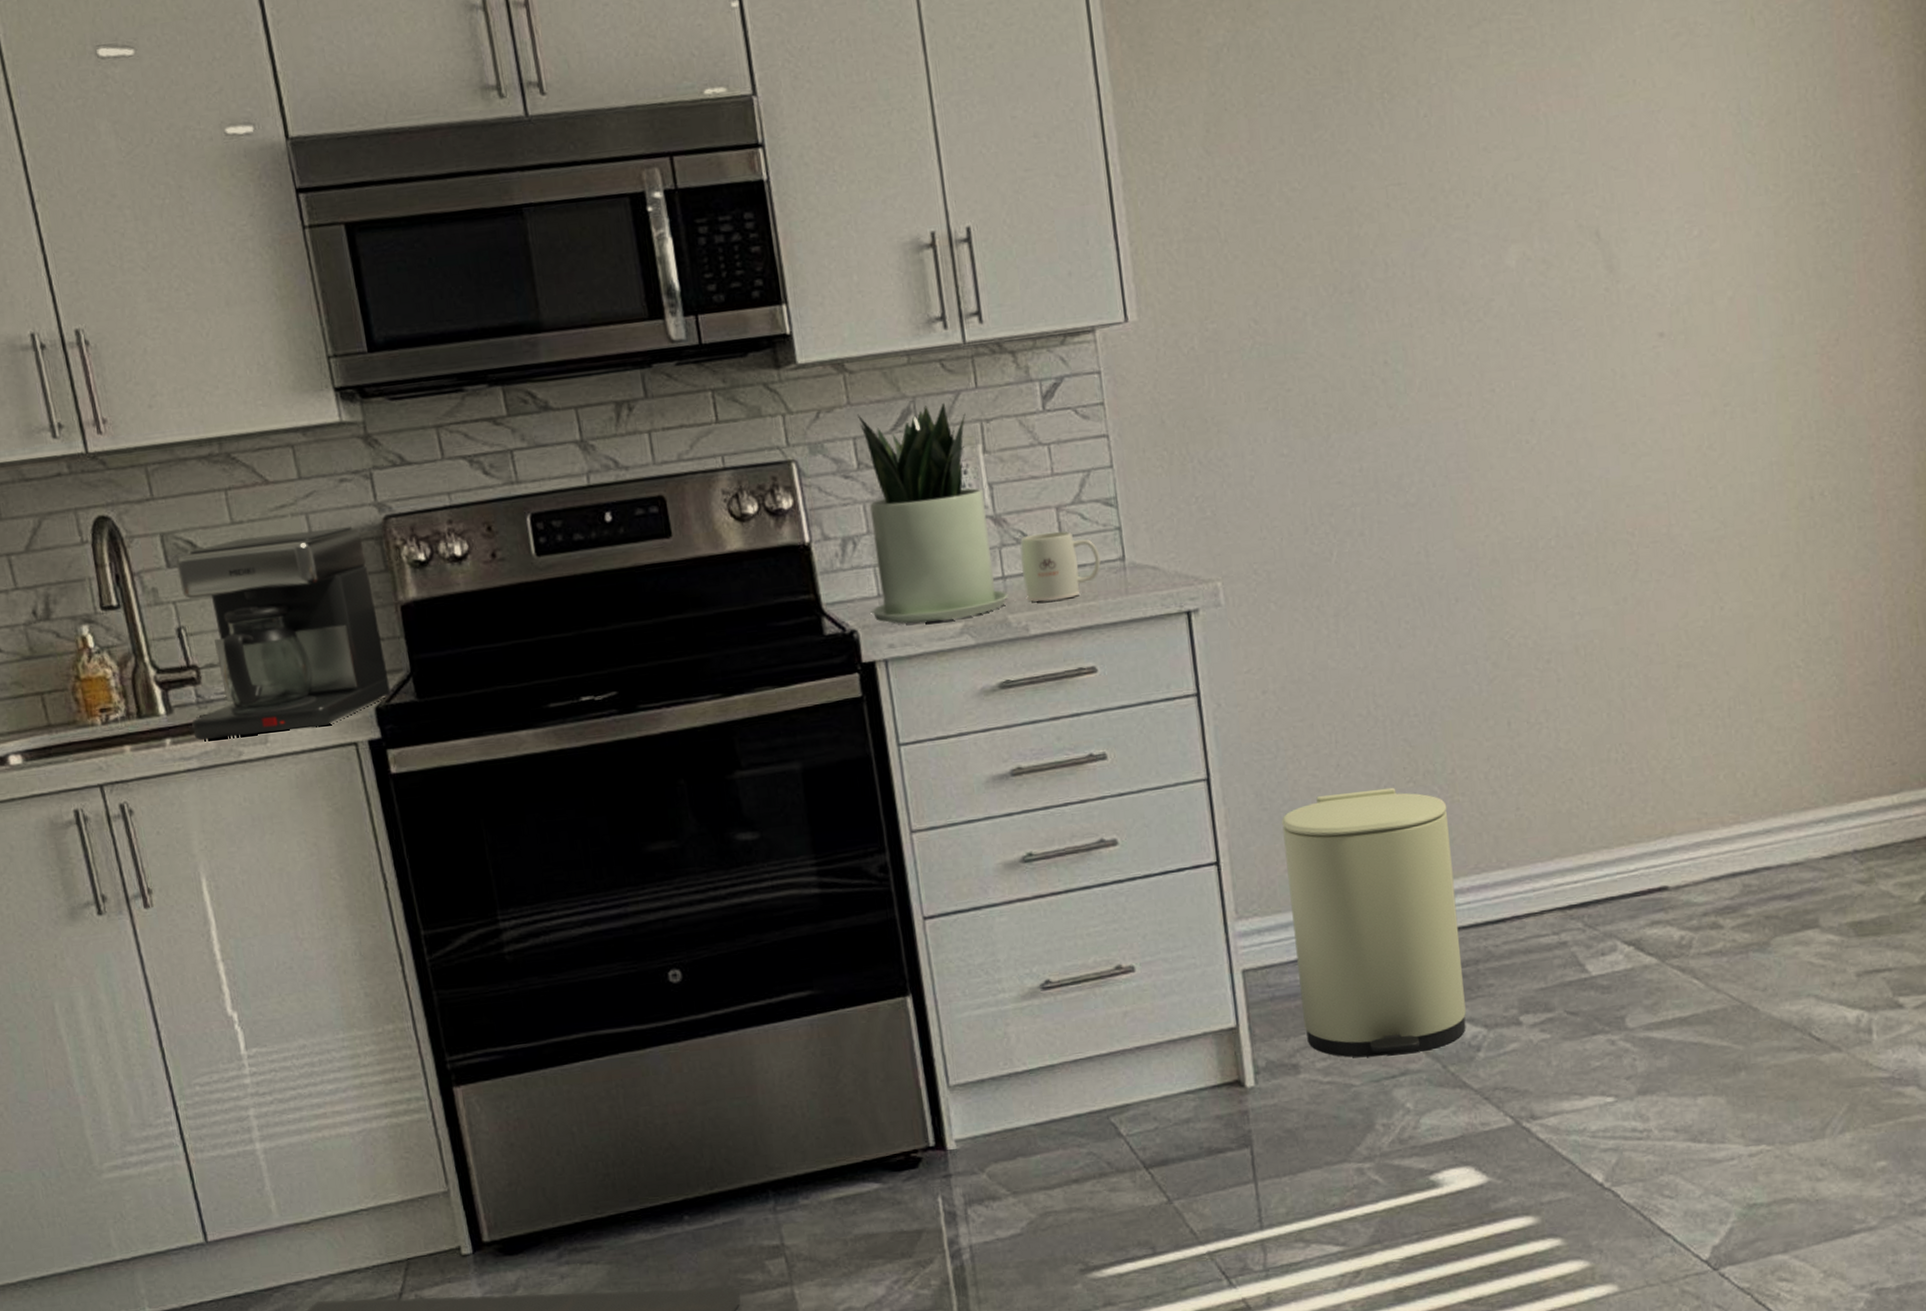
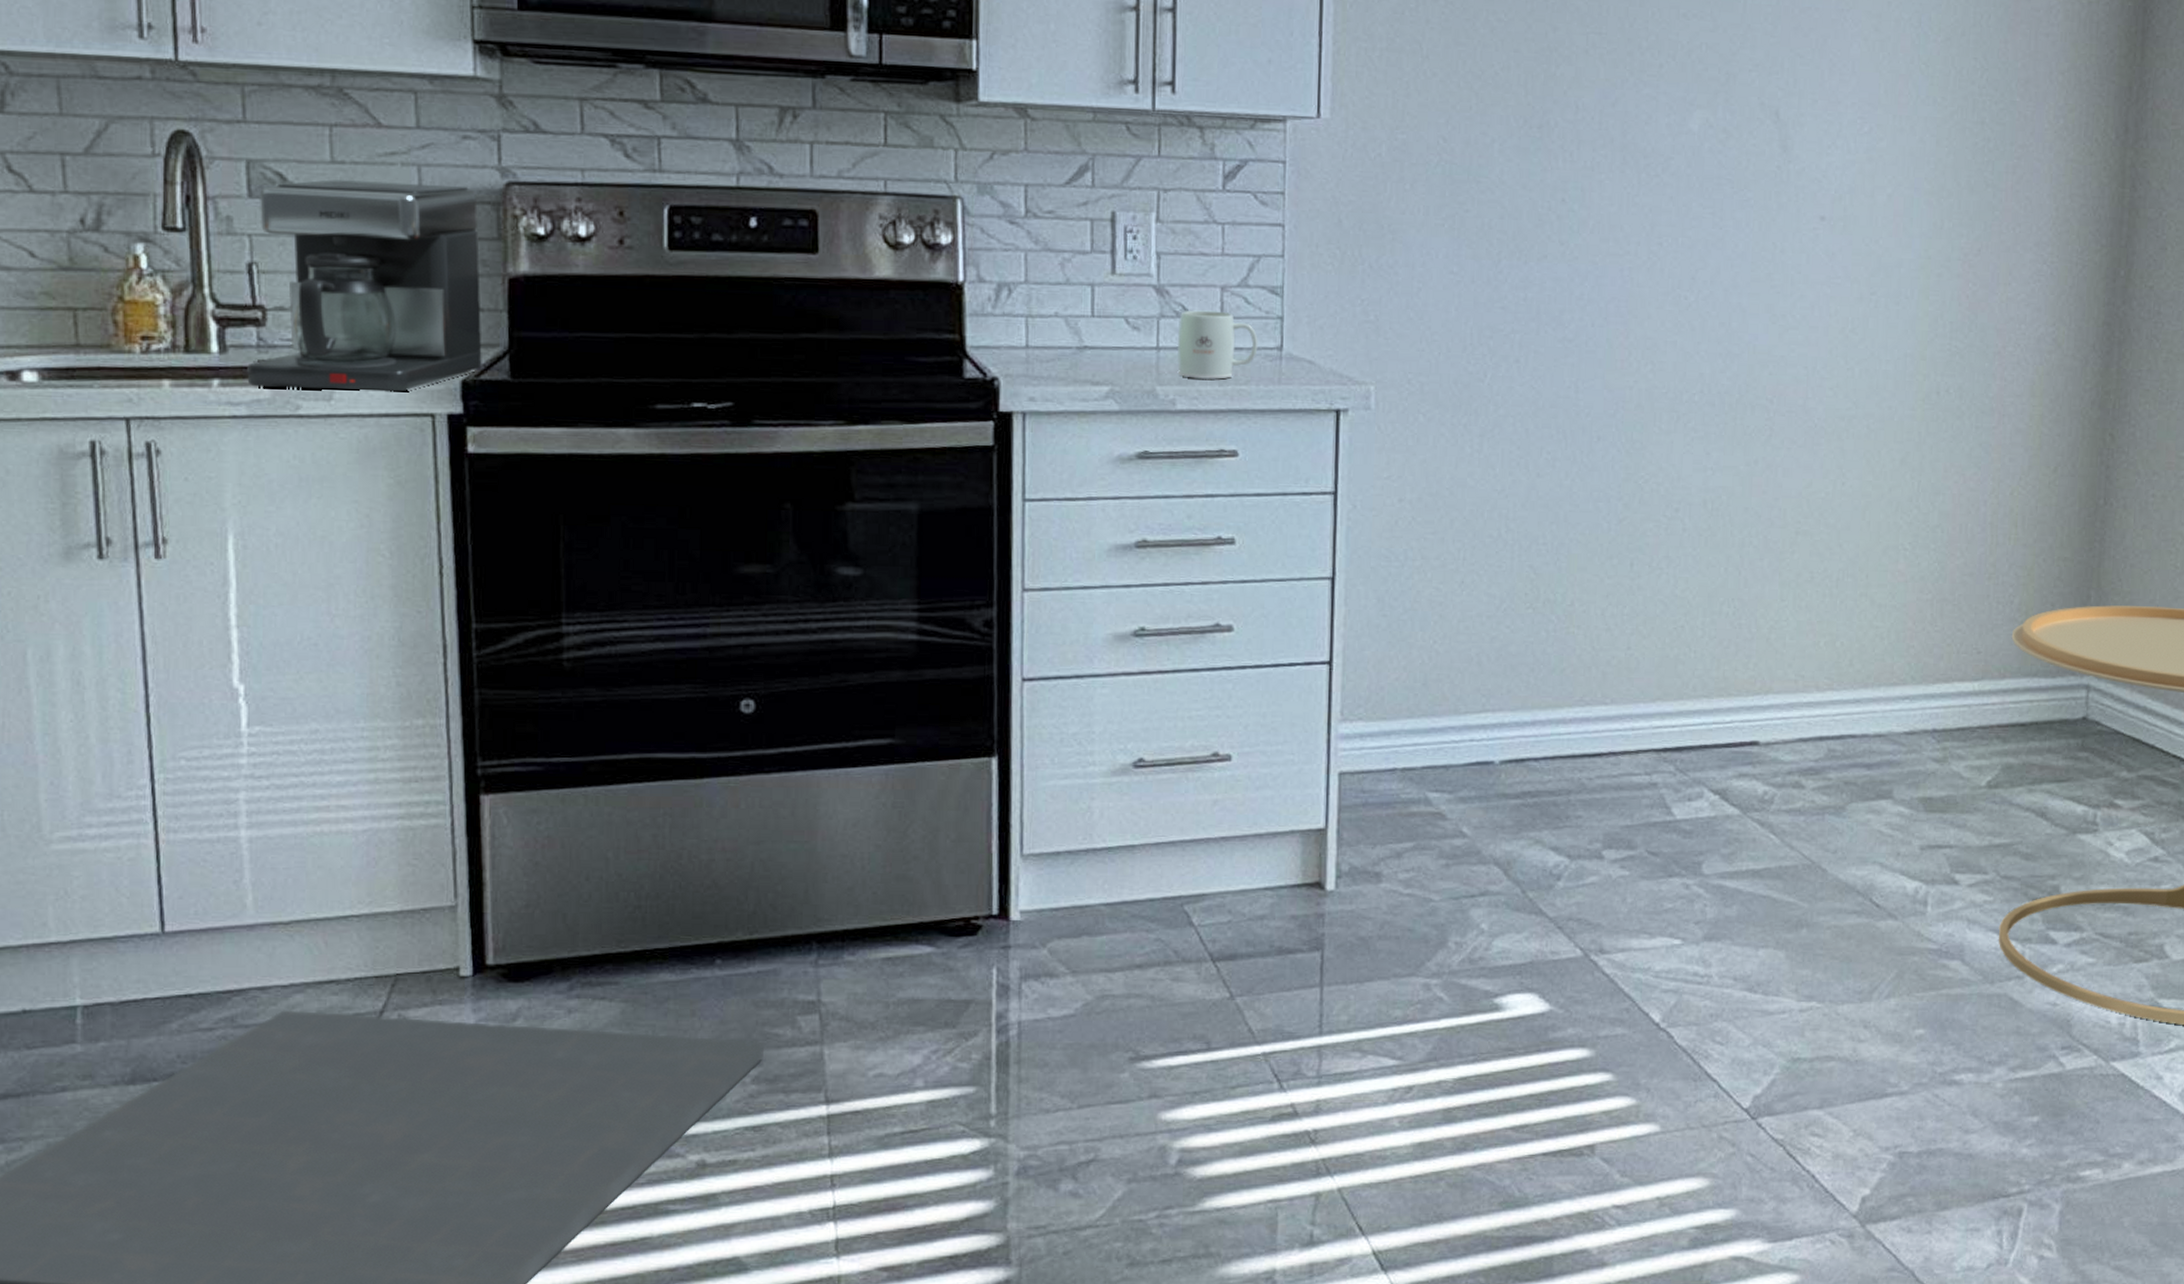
planter: present [857,402,1009,624] -> none [1015,162,1160,382]
pedal bin: present [1282,787,1466,1058] -> none [1393,609,1562,874]

